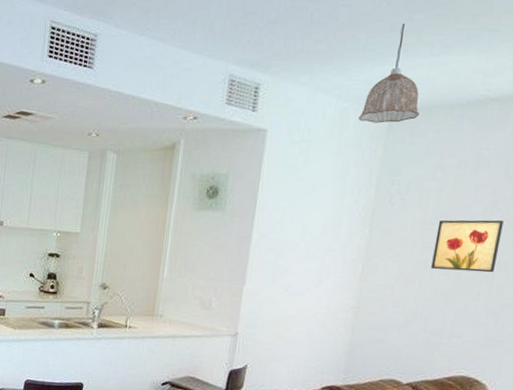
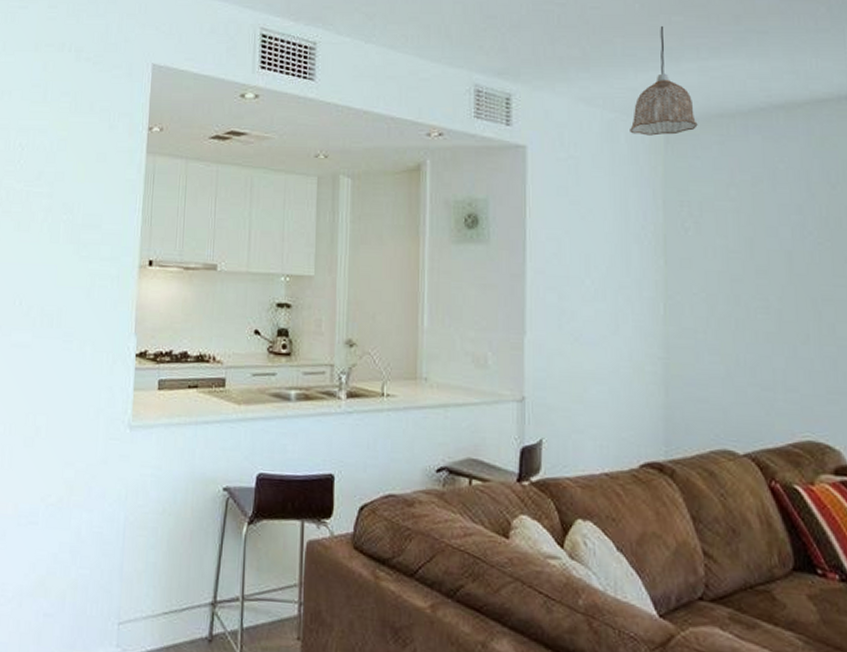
wall art: present [431,220,504,273] -> none [743,244,820,309]

